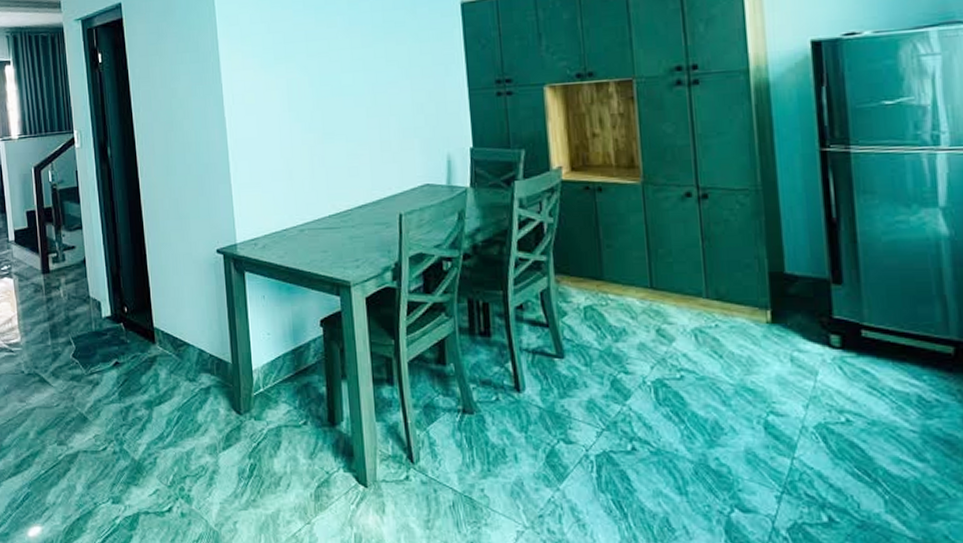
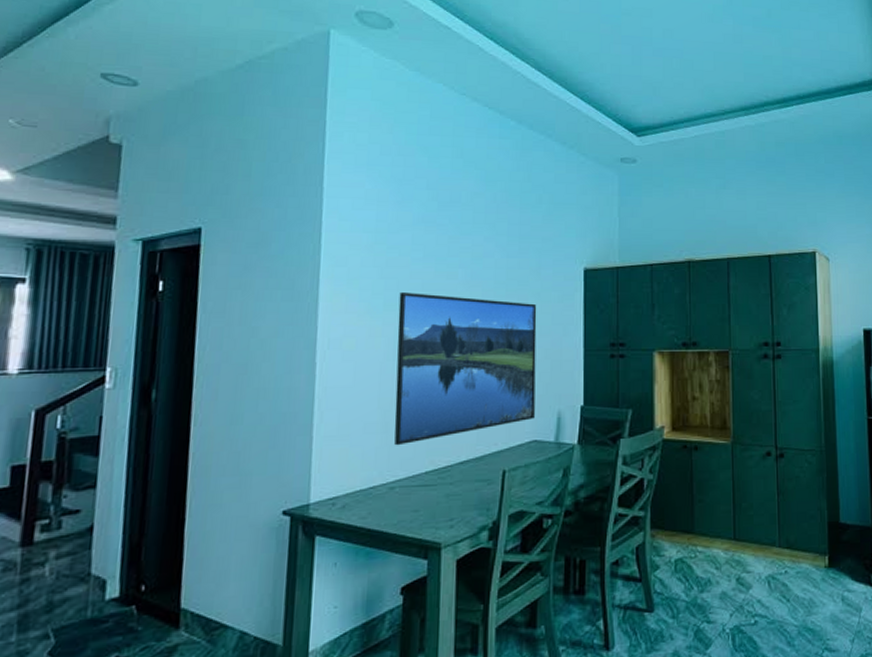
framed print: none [286,44,425,192] -> present [394,292,537,446]

